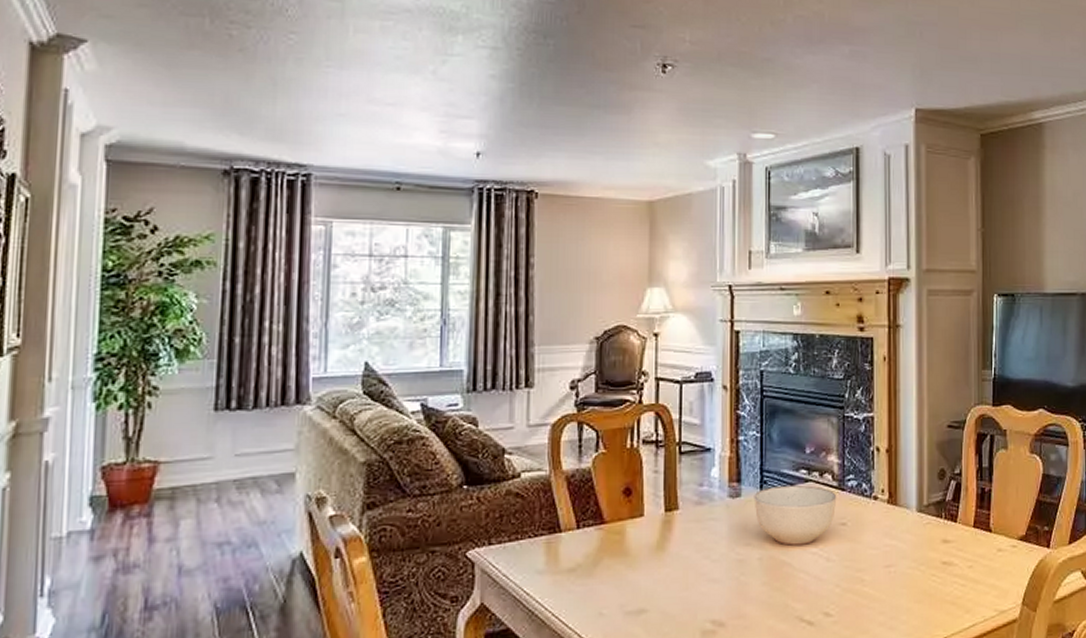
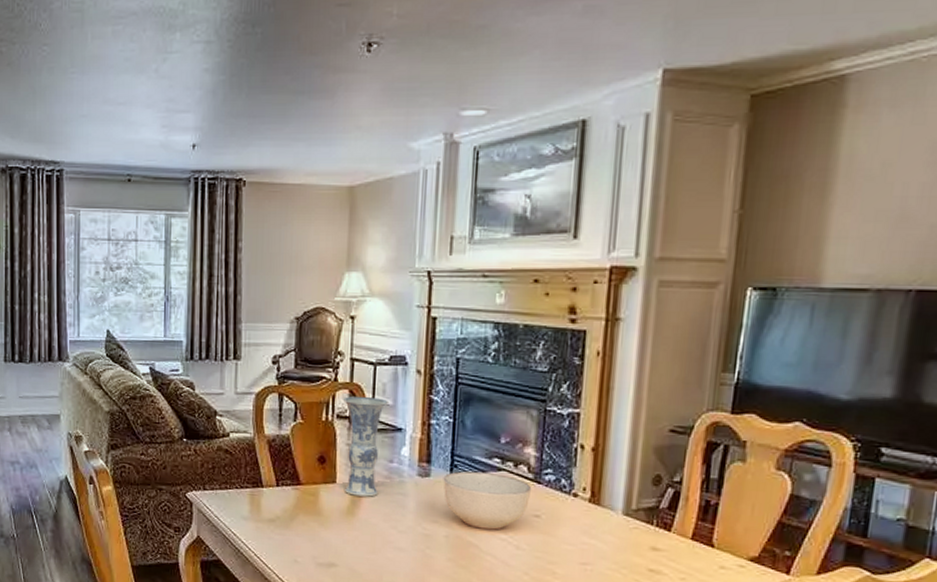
vase: none [648,417,697,528] -> present [342,396,390,497]

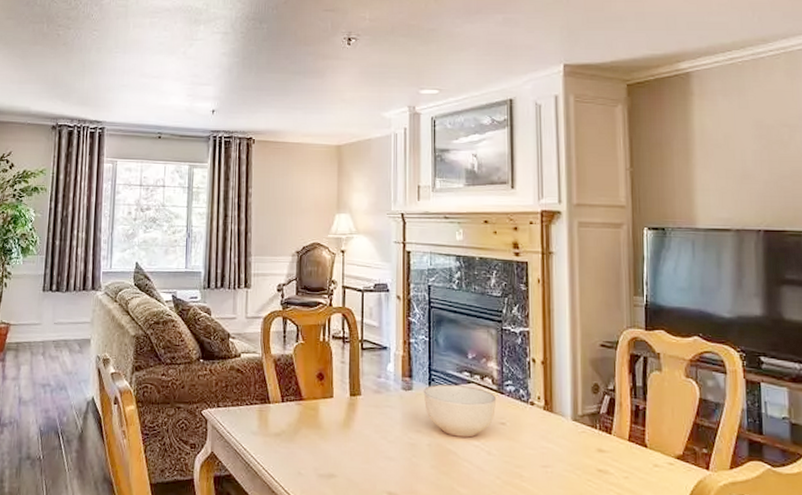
vase: present [342,396,390,497] -> none [336,319,376,410]

